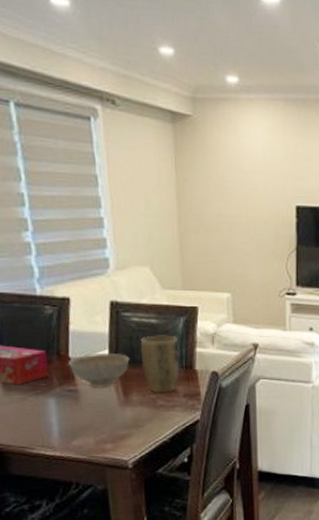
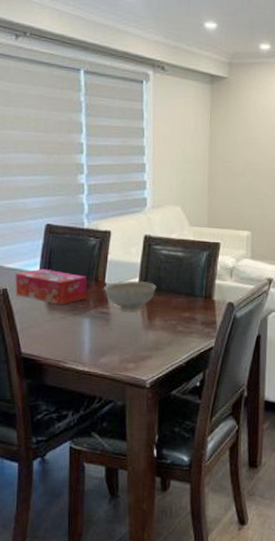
plant pot: present [141,335,181,393] -> none [166,267,202,320]

